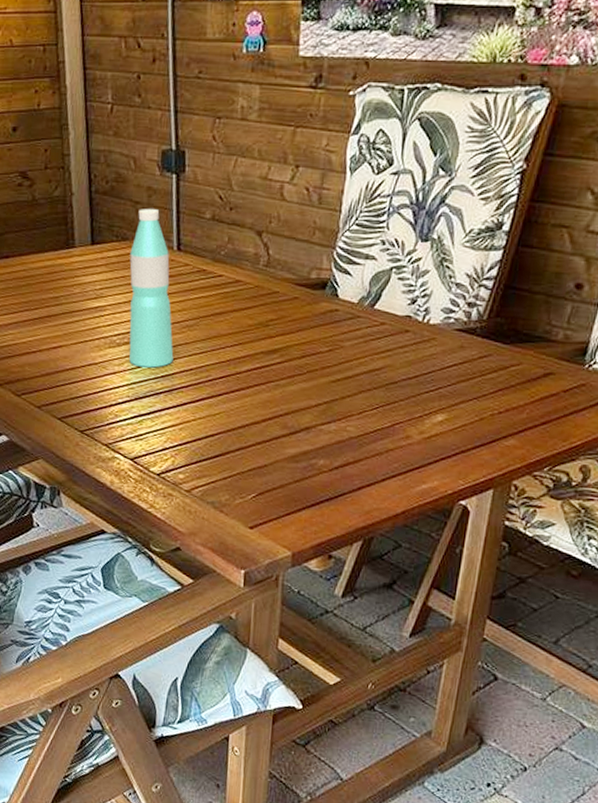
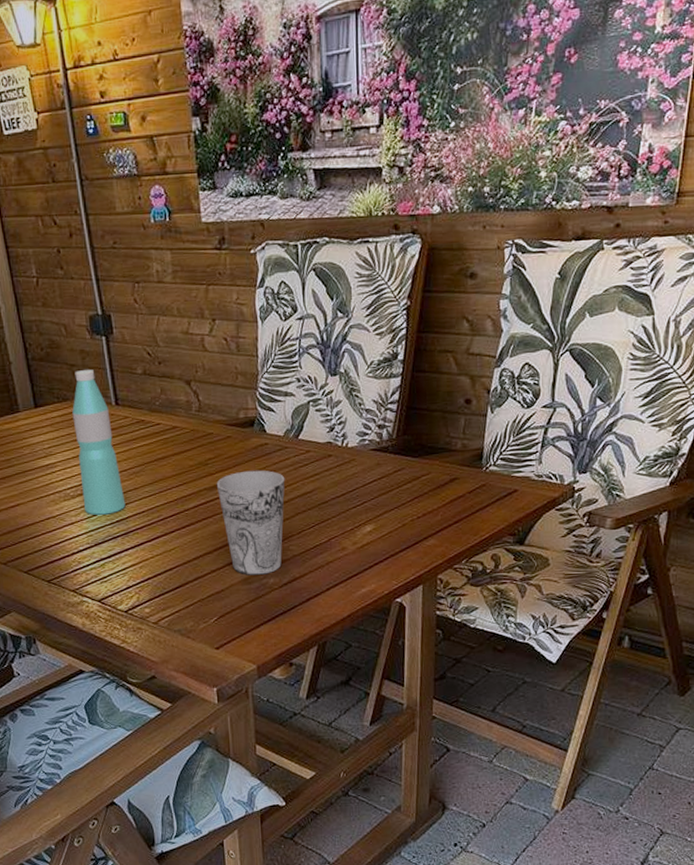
cup: none [275,337,353,454] -> present [216,470,285,575]

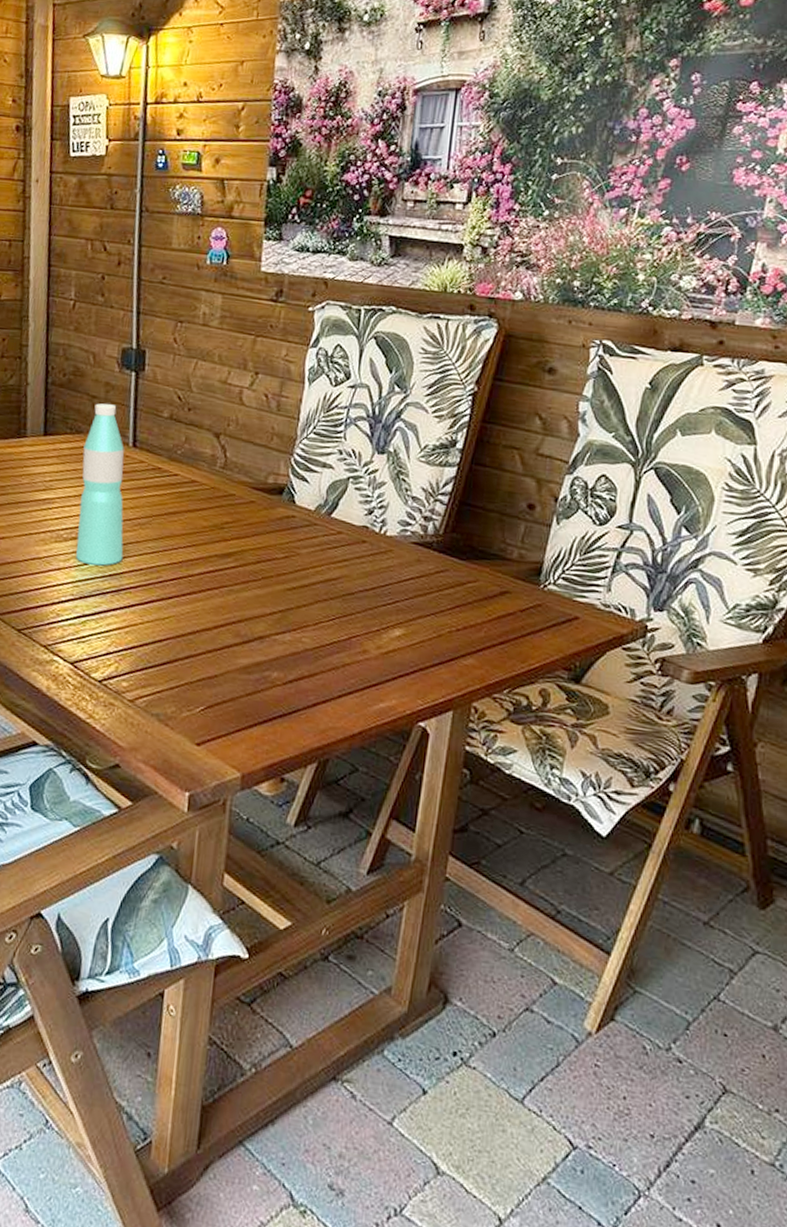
cup: present [216,470,285,575] -> none [229,542,309,666]

